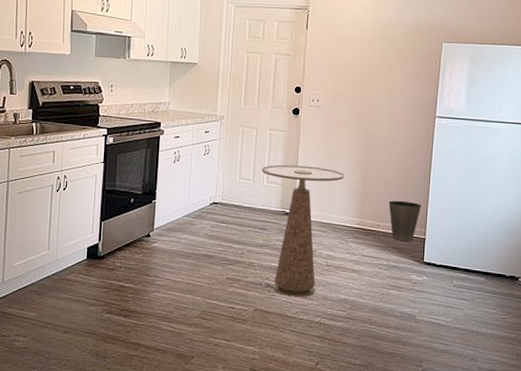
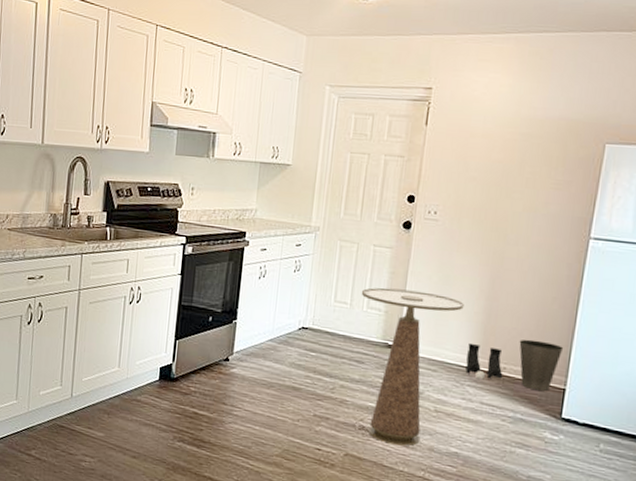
boots: none [348,206,378,236] -> present [465,342,503,380]

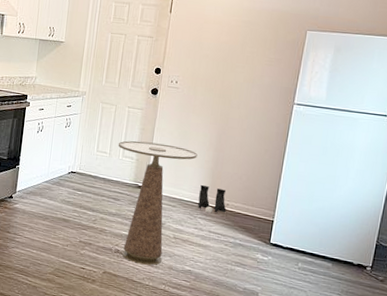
waste basket: present [519,339,564,391] -> none [239,182,273,223]

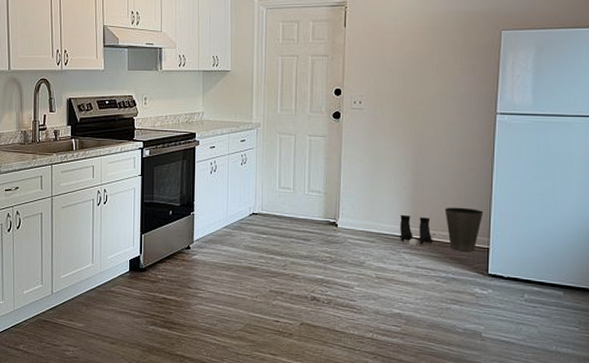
side table: present [118,141,198,265] -> none [302,172,393,311]
waste basket: none [239,182,273,223] -> present [444,207,484,252]

